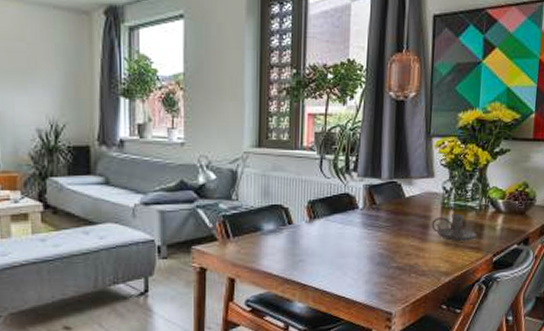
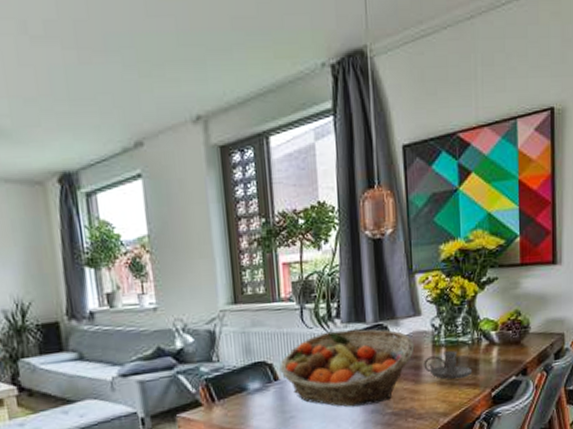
fruit basket: none [294,183,425,257] -> present [279,329,415,407]

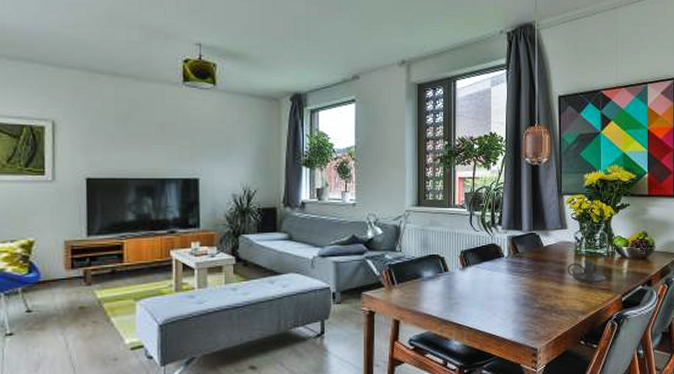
fruit basket: present [279,329,415,407] -> none [450,235,560,299]

